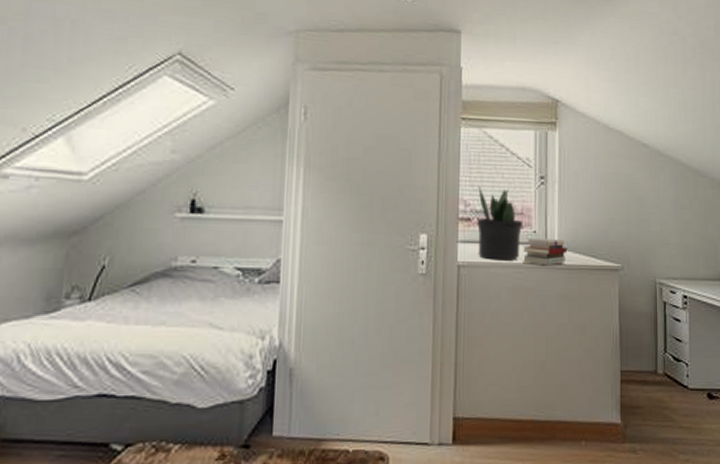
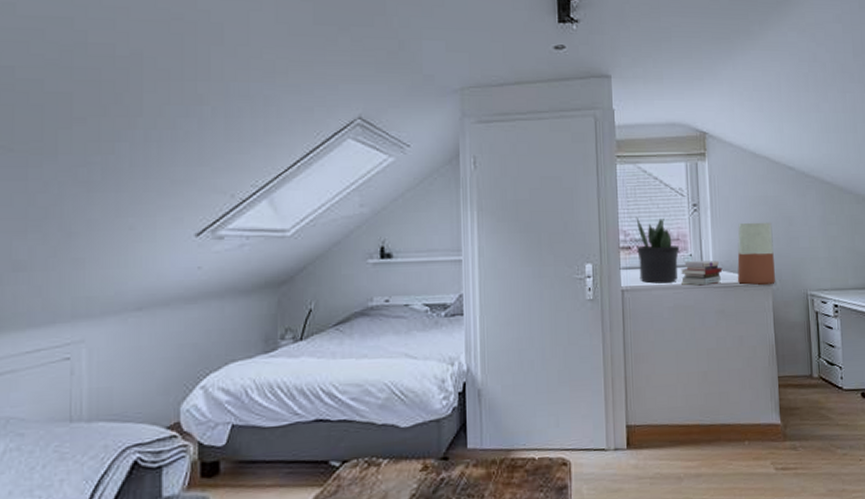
vase: none [584,200,623,270] -> present [737,222,775,286]

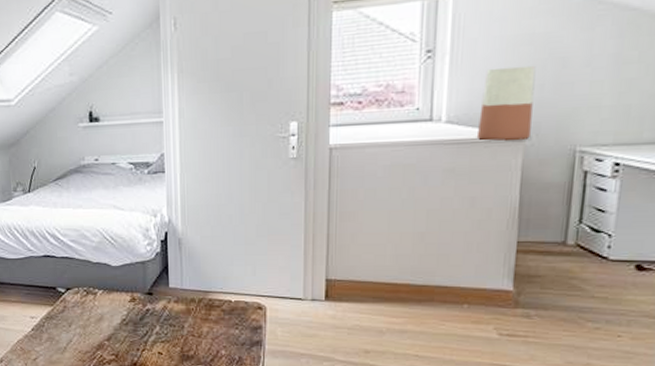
planter: present [636,217,680,284] -> none [351,68,404,141]
books: present [680,260,723,287] -> none [401,113,458,144]

